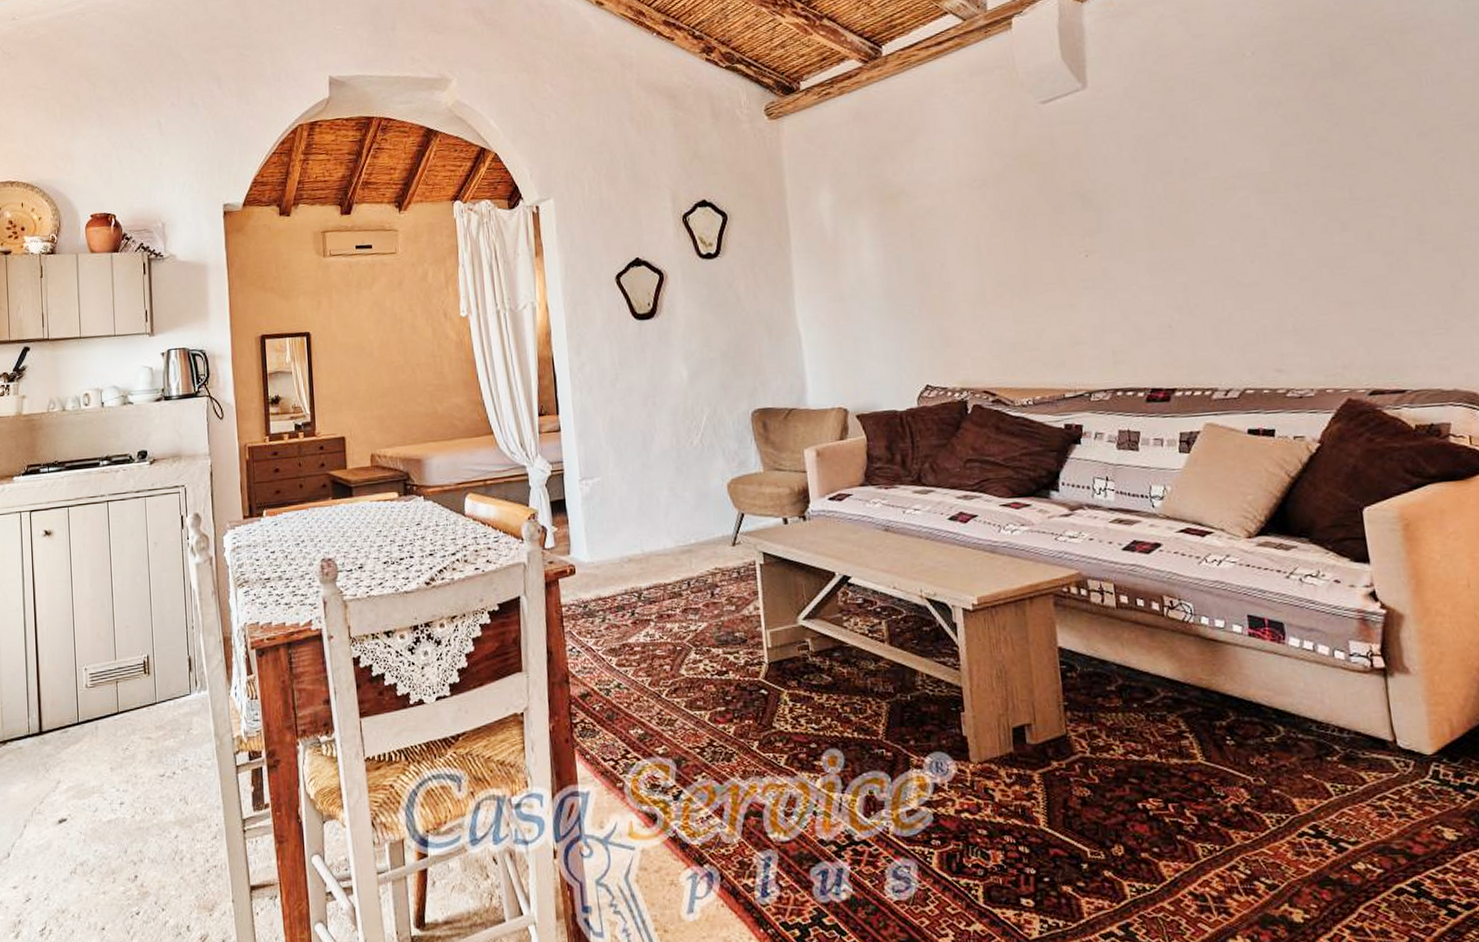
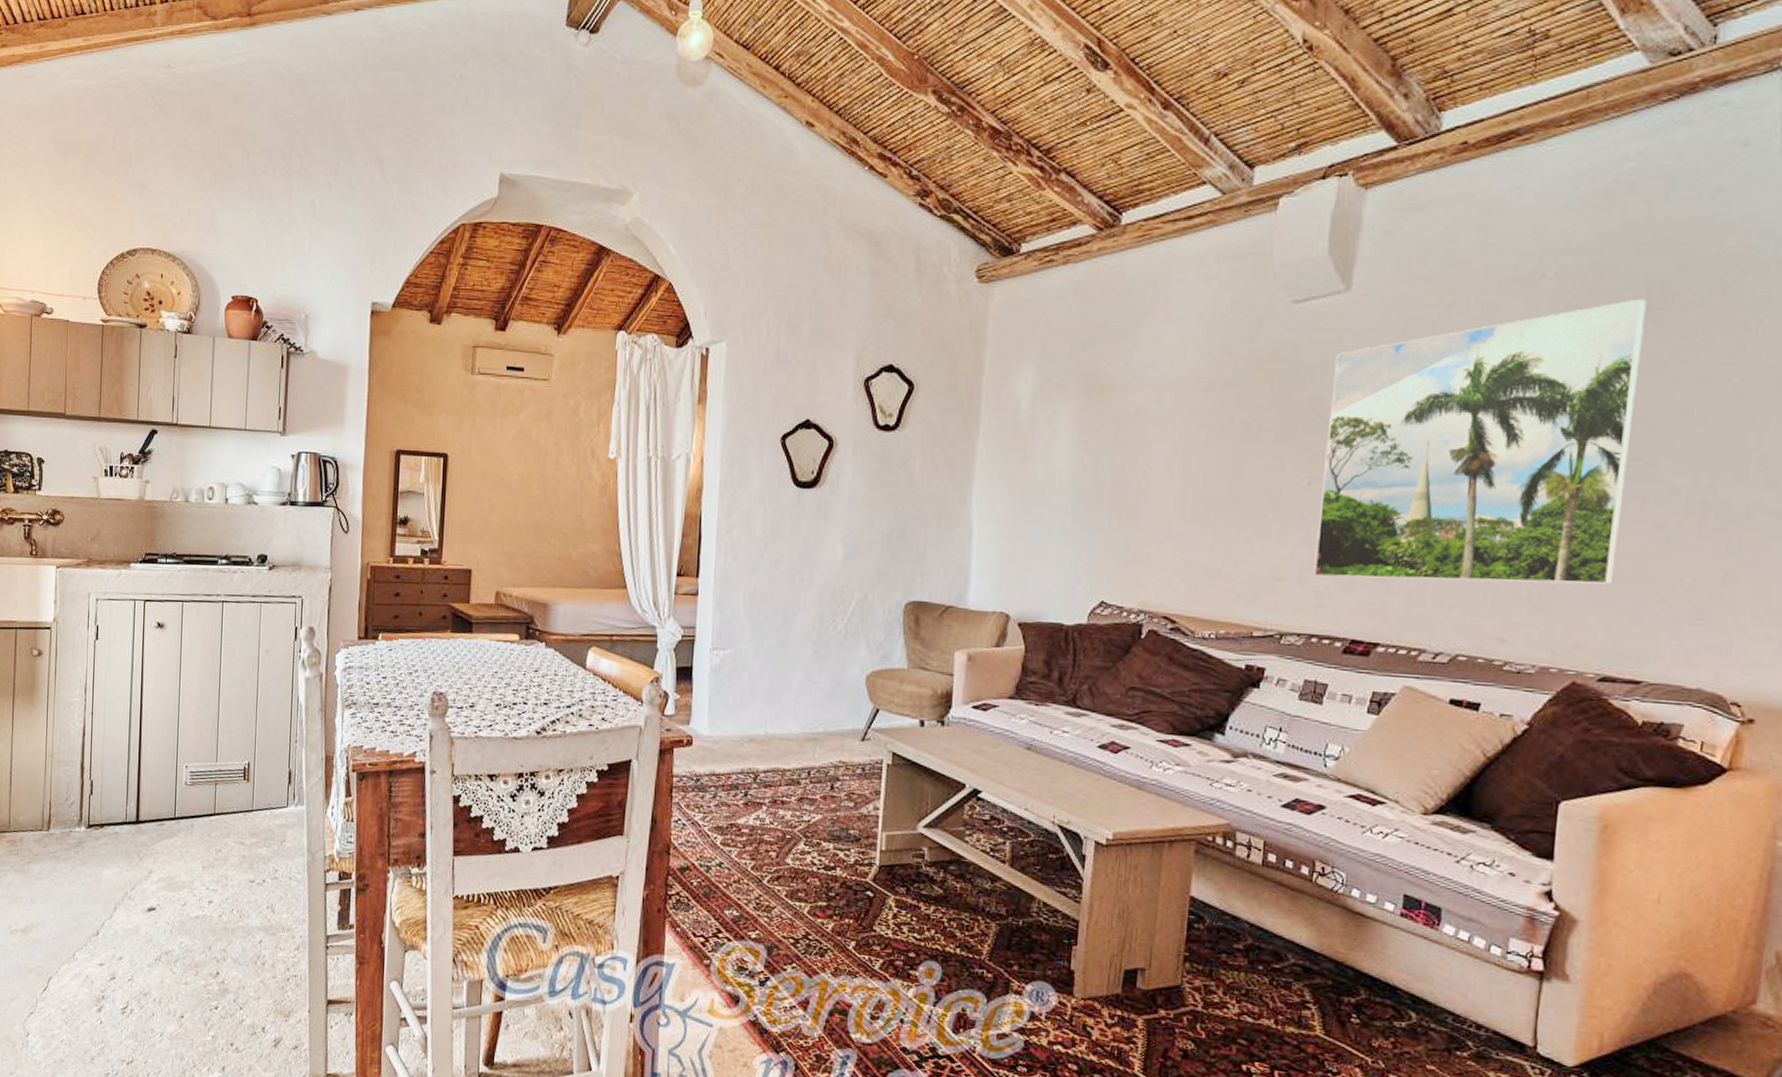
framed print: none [1086,64,1362,337] -> present [1313,298,1647,585]

